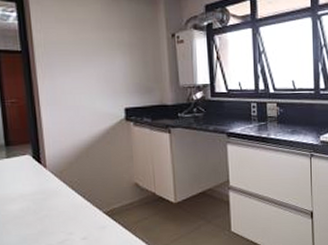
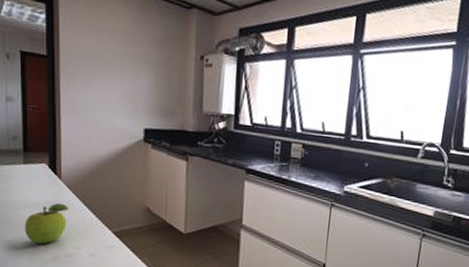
fruit: none [12,192,56,236] -> present [24,203,68,245]

